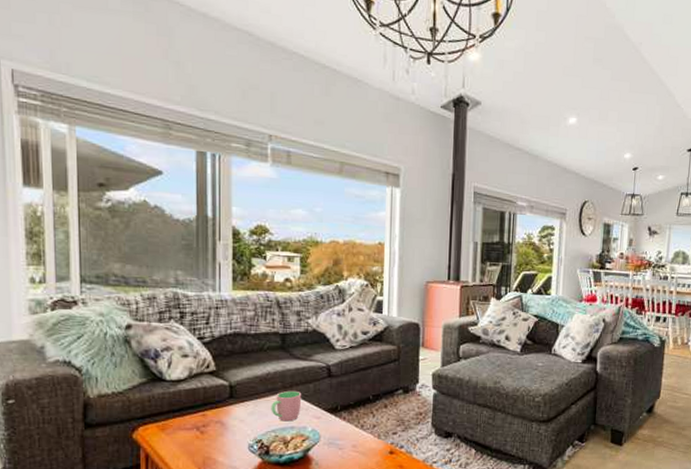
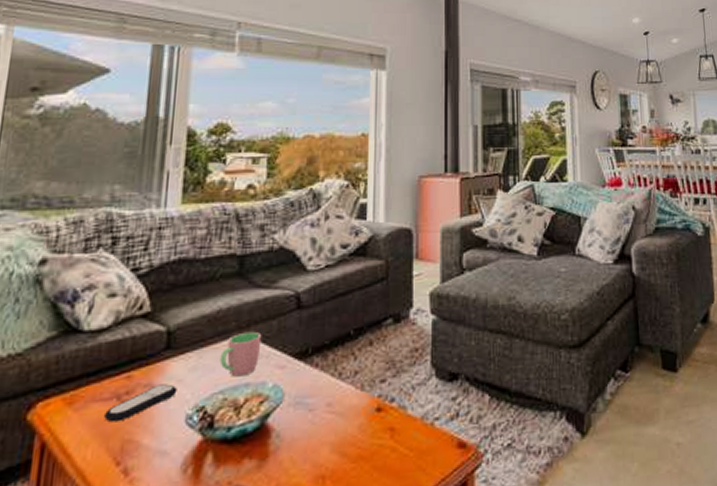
remote control: none [189,422,241,445] -> present [104,384,177,422]

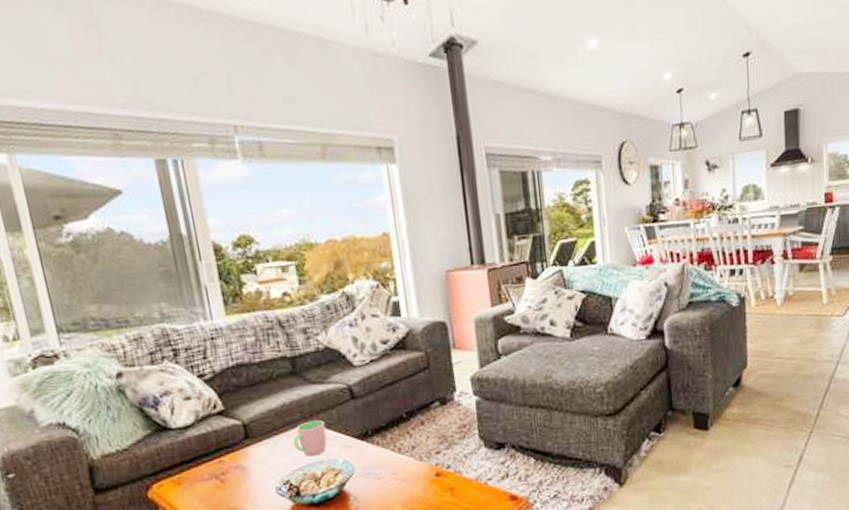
remote control: present [104,384,177,422] -> none [209,465,264,496]

